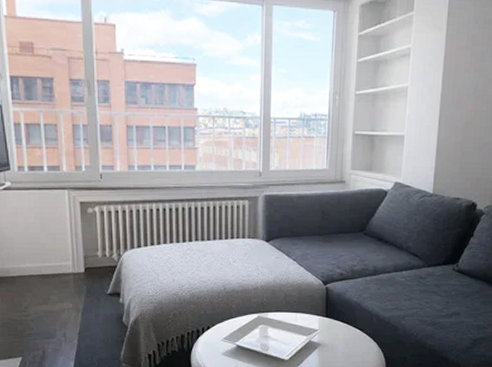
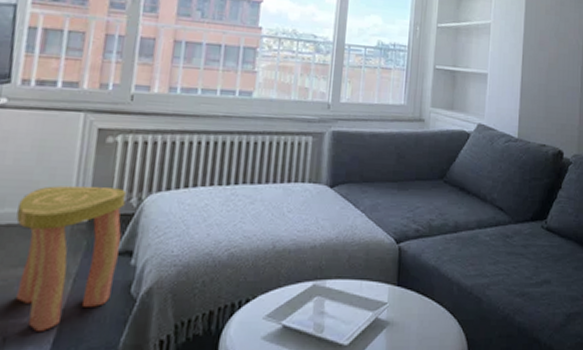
stool: none [34,247,110,347] -> present [16,186,127,331]

